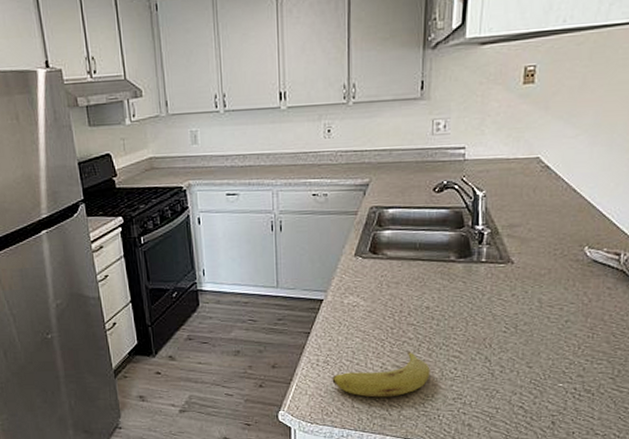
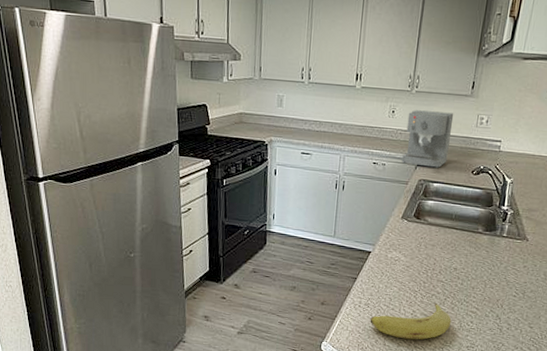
coffee maker: none [346,122,403,192] -> present [401,110,454,169]

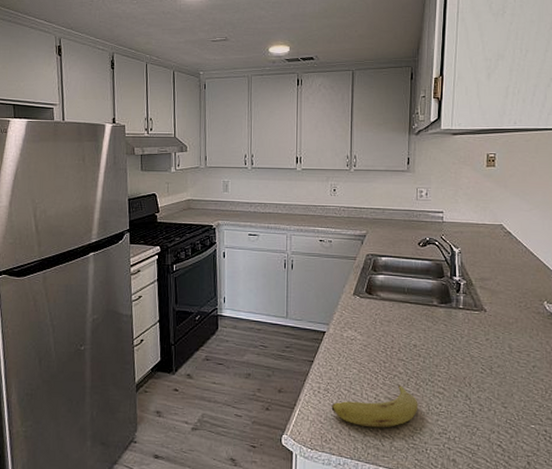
coffee maker: present [401,110,454,169] -> none [347,187,394,243]

